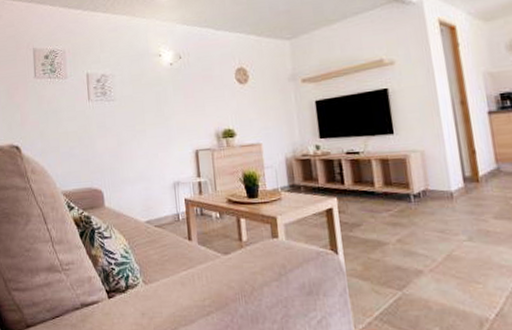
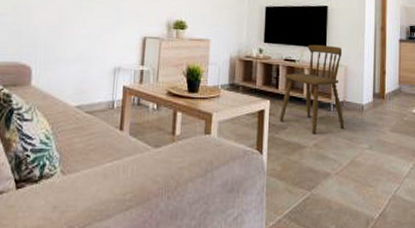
dining chair: none [349,130,432,230] -> present [279,44,344,135]

